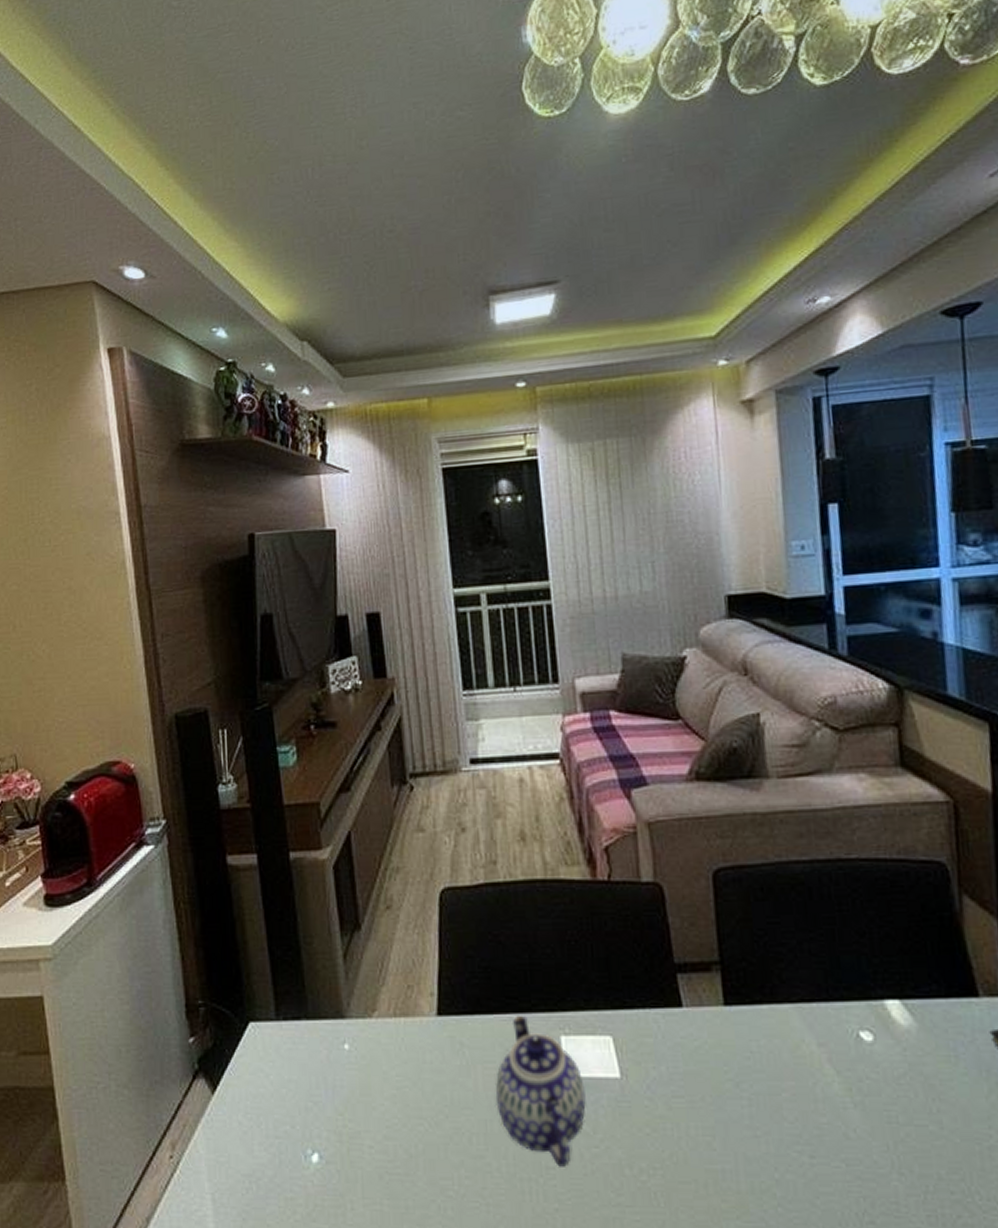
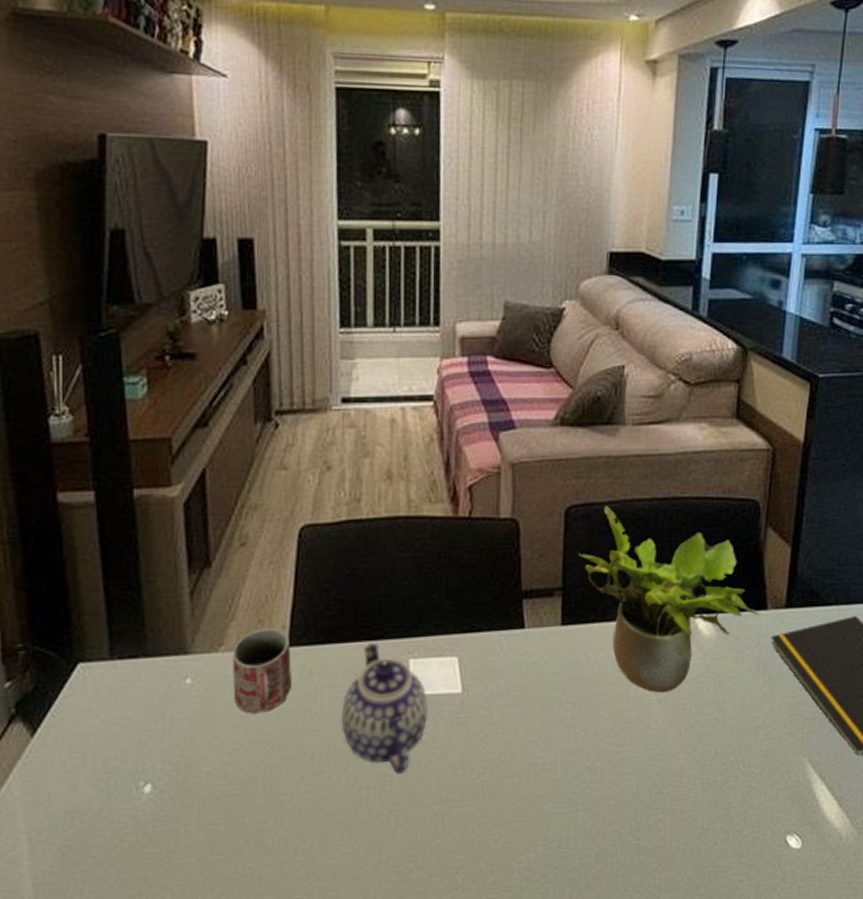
mug: none [385,995,444,1086] -> present [232,628,291,714]
potted plant: none [734,869,969,1095] -> present [578,506,759,694]

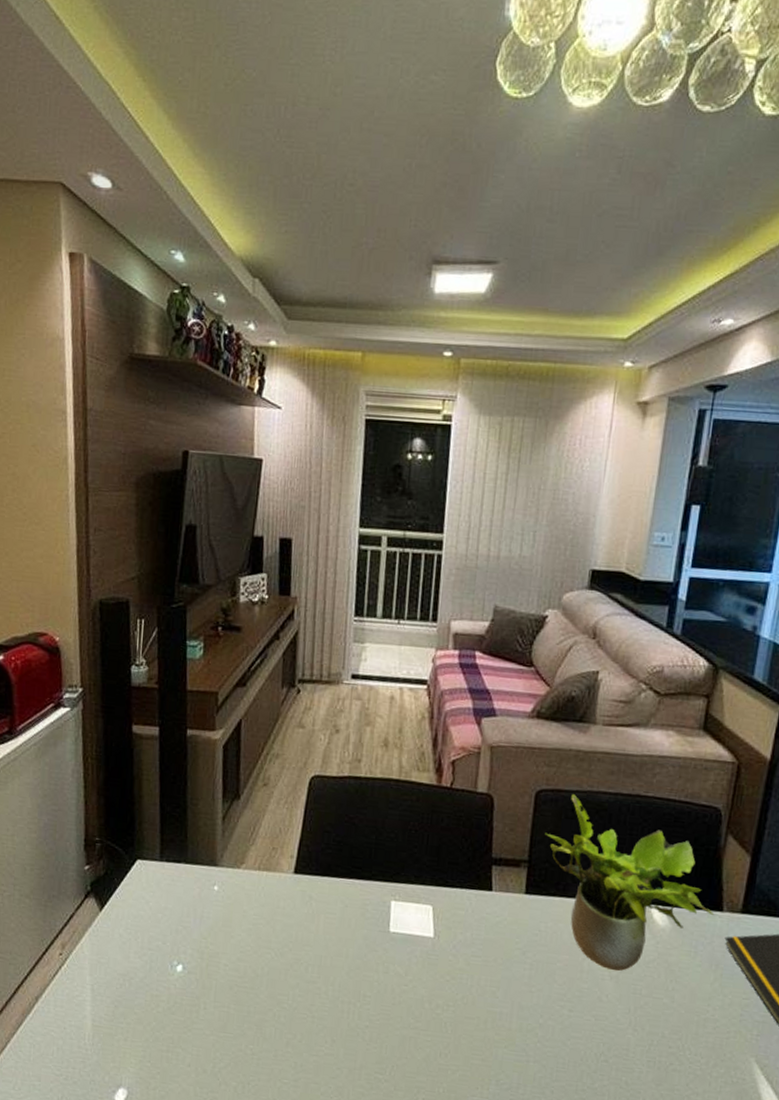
mug: present [232,628,291,714] -> none [249,855,296,925]
teapot: present [342,642,428,774] -> none [332,881,405,997]

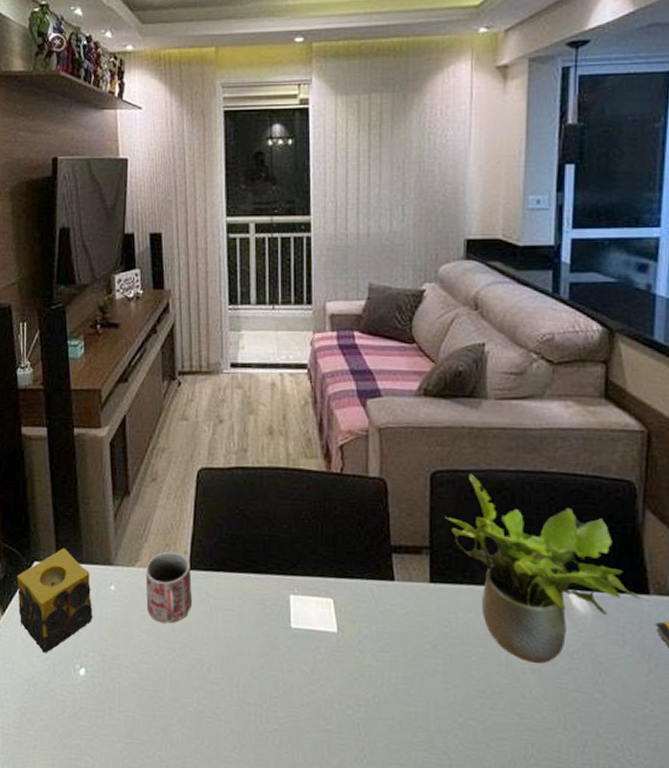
candle: none [117,847,194,949] -> present [16,547,93,653]
mug: none [249,855,296,925] -> present [145,551,192,624]

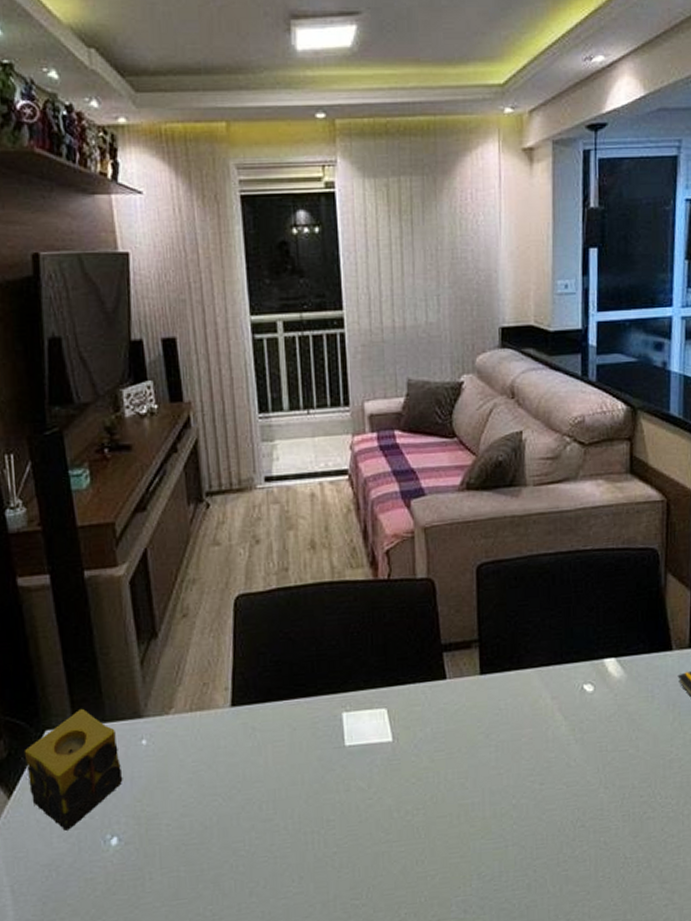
mug: present [145,551,192,624] -> none [181,690,237,769]
potted plant: present [445,474,641,664] -> none [491,562,665,734]

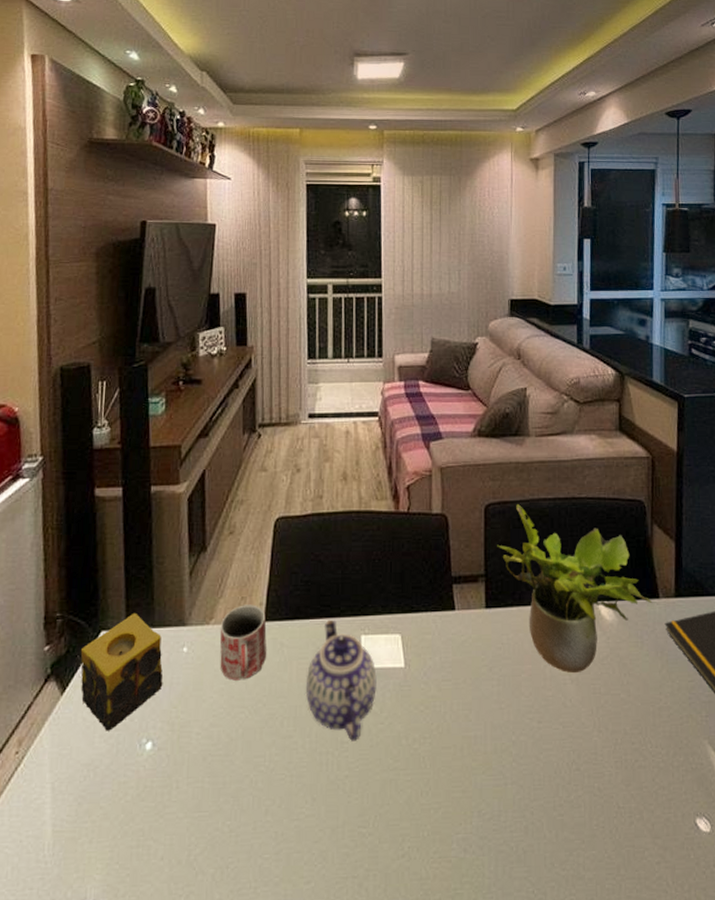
mug: none [181,690,237,769] -> present [220,604,267,681]
teapot: none [284,698,363,819] -> present [306,619,377,741]
potted plant: none [491,562,665,734] -> present [497,504,653,674]

